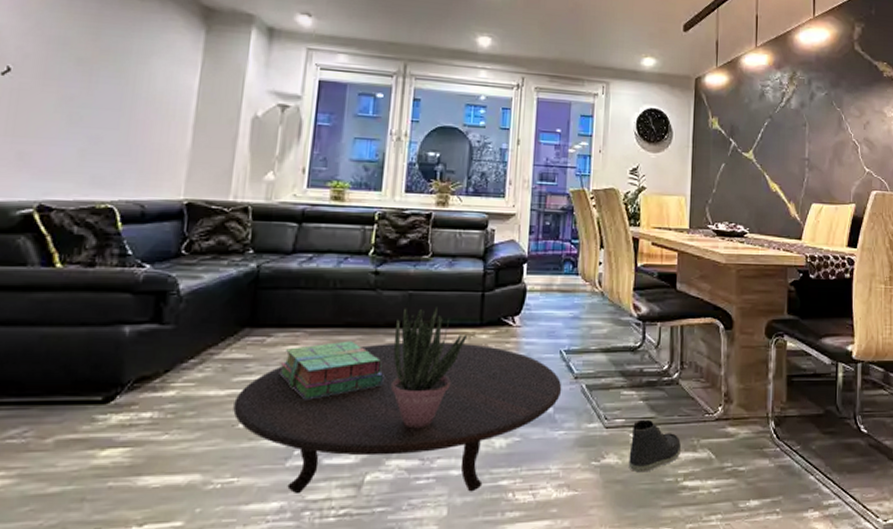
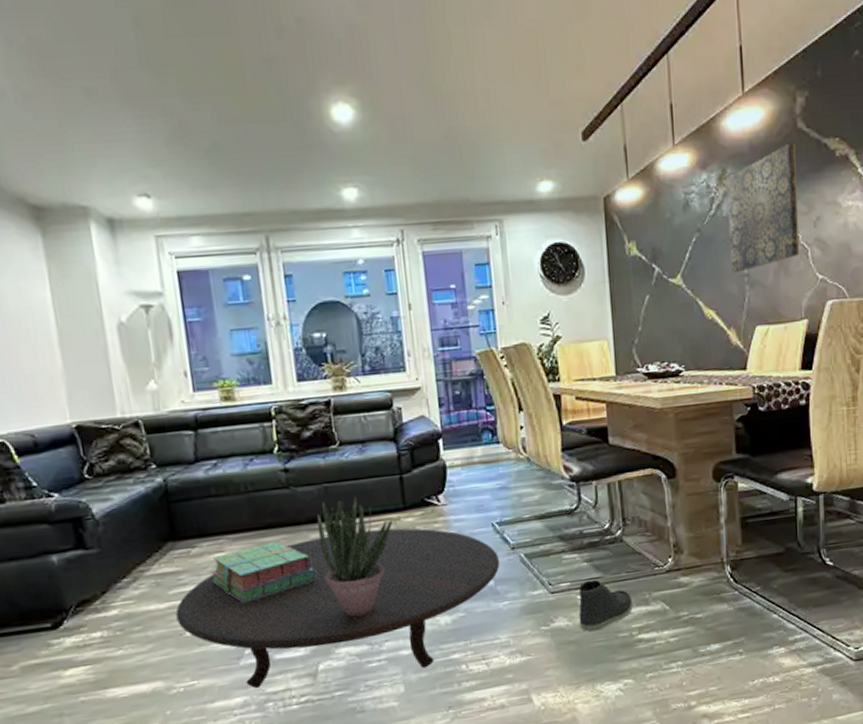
wall art: none [794,60,852,156] -> present [726,142,800,273]

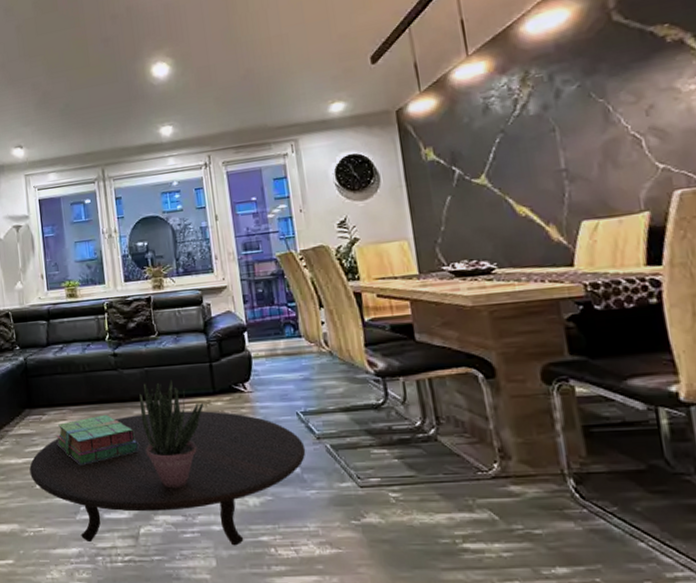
sneaker: present [578,579,633,632] -> none [391,478,454,533]
wall art: present [726,142,800,273] -> none [530,35,631,169]

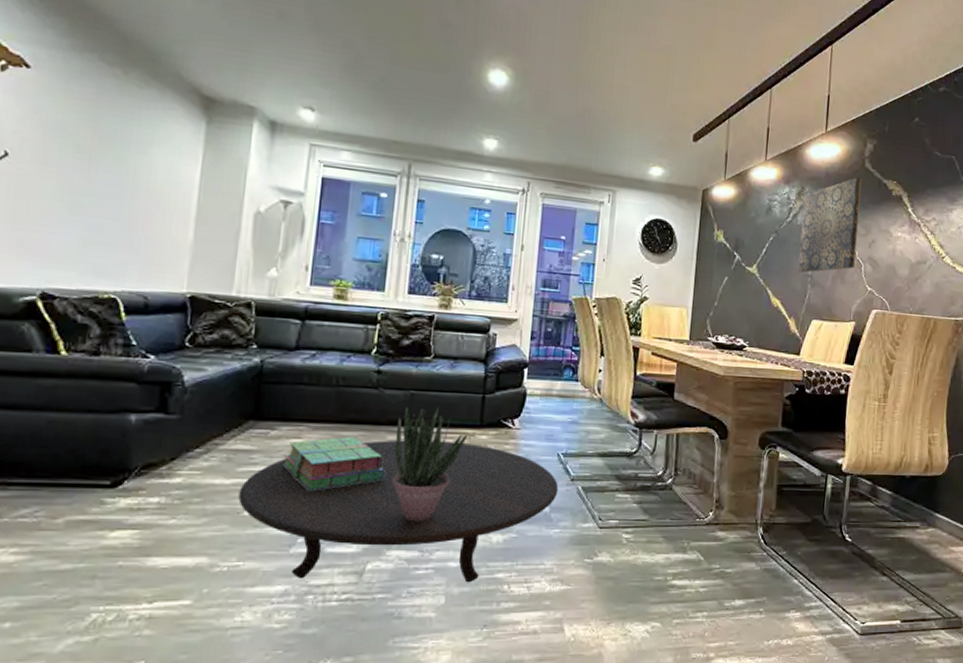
wall art: none [530,35,631,169] -> present [798,177,862,273]

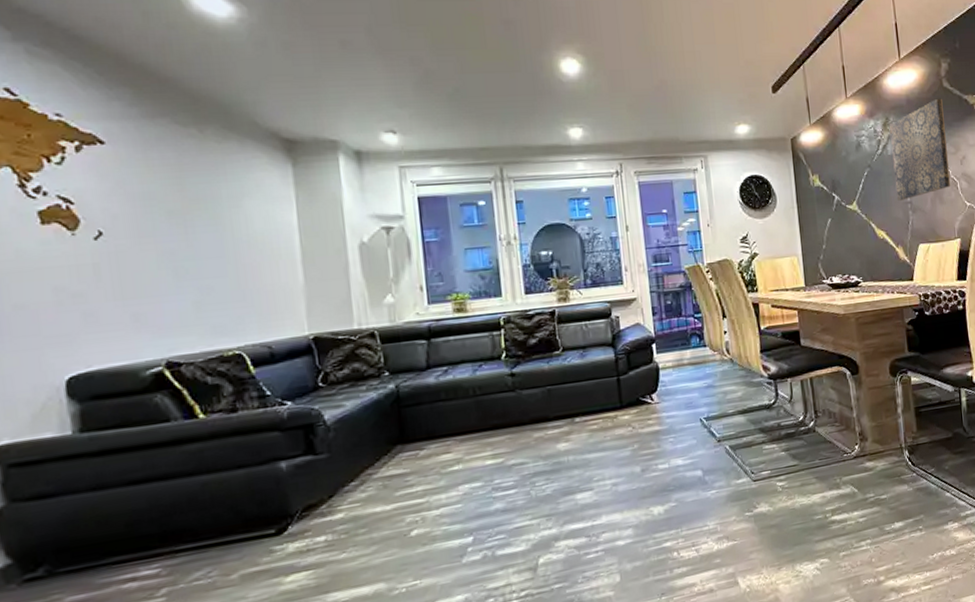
table: present [238,440,559,583] -> none [401,425,708,585]
stack of books: present [283,436,386,492] -> none [437,441,539,502]
potted plant: present [391,407,468,522] -> none [540,397,611,511]

